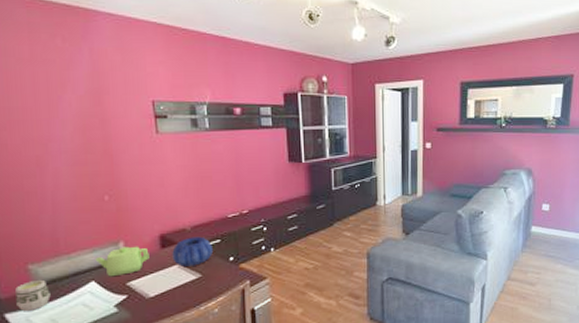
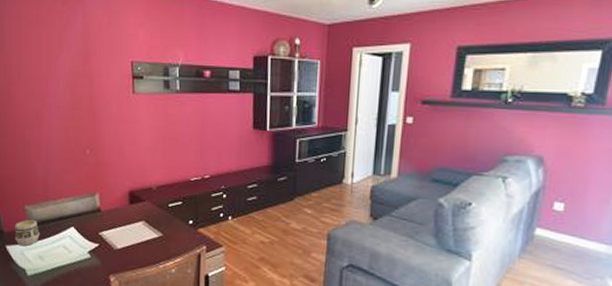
teapot: present [95,246,150,277] -> none [75,198,119,225]
decorative bowl: present [172,236,214,267] -> none [138,196,175,225]

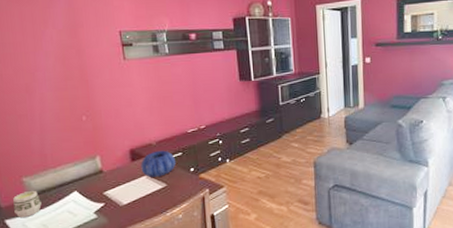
decorative bowl: none [138,196,175,225] -> present [141,150,177,177]

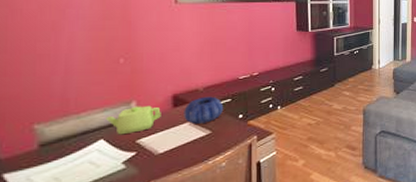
cup: present [13,190,42,217] -> none [17,139,56,170]
teapot: none [76,160,122,187] -> present [105,105,161,135]

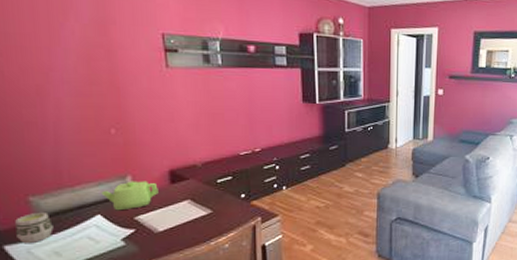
cup: none [17,139,56,170] -> present [15,211,54,243]
decorative bowl: present [184,96,224,124] -> none [182,173,225,202]

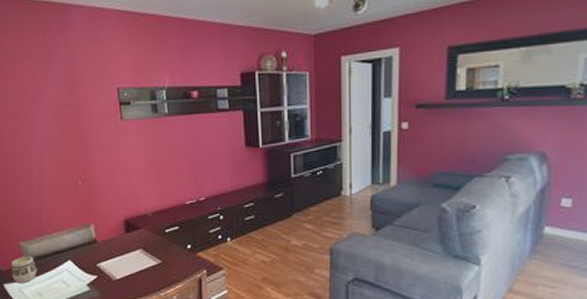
teapot: present [101,181,159,211] -> none [71,229,116,258]

